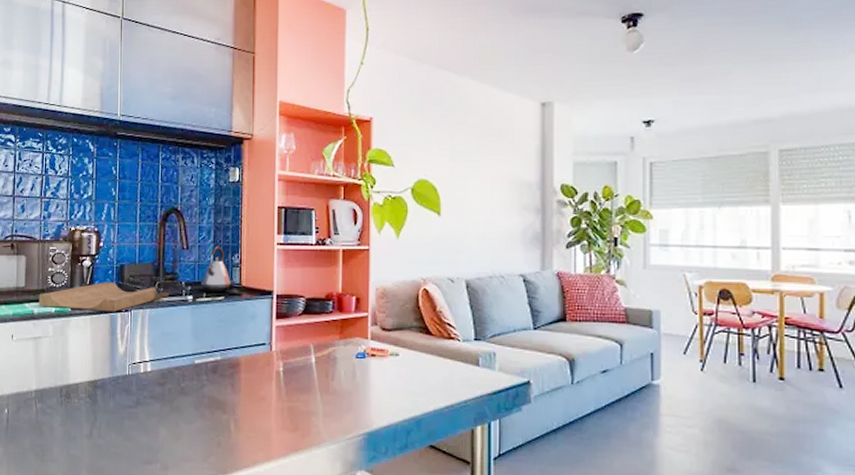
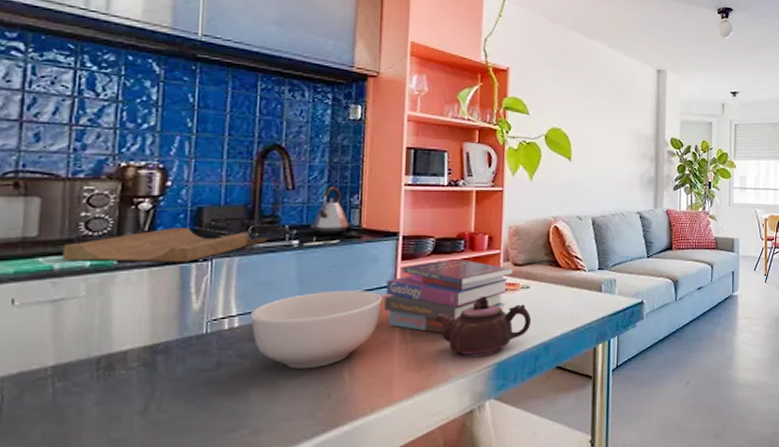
bowl: none [159,344,261,416] -> present [251,289,383,369]
books: none [262,319,381,395] -> present [384,258,513,334]
teapot: none [308,361,401,424] -> present [435,296,531,357]

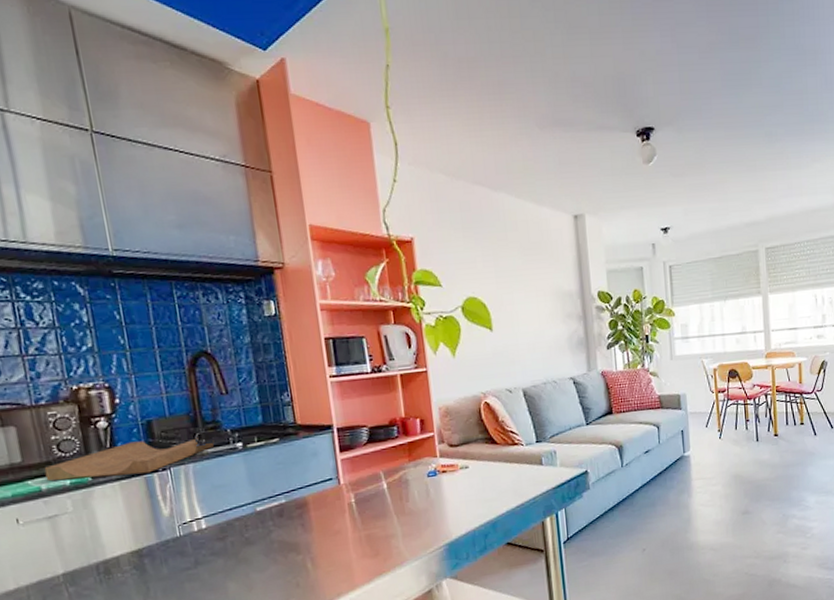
bowl: present [251,289,383,369] -> none [214,484,330,562]
kettle: present [309,186,349,236] -> none [248,386,284,437]
books: present [384,258,513,334] -> none [330,445,450,520]
teapot: present [435,296,531,357] -> none [382,480,475,540]

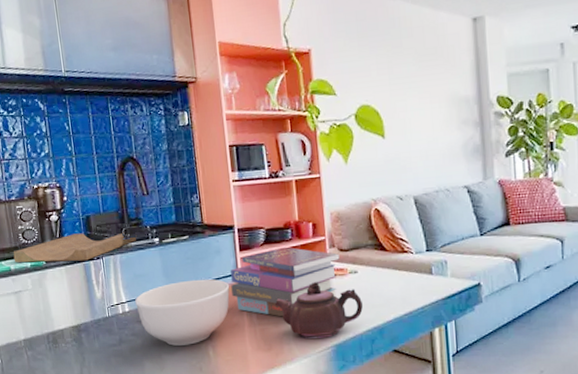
bowl: none [214,484,330,562] -> present [135,279,230,346]
books: none [330,445,450,520] -> present [231,247,340,317]
teapot: none [382,480,475,540] -> present [275,282,363,339]

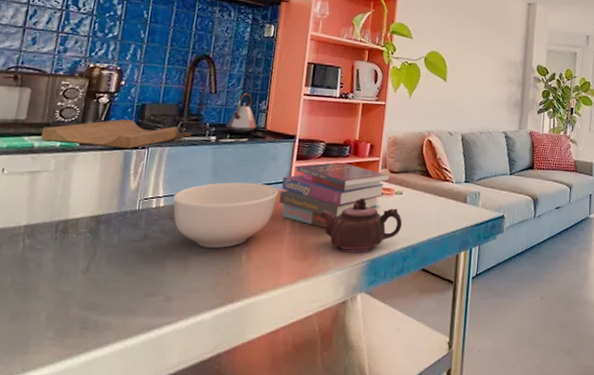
kettle: none [164,188,193,234] -> present [225,92,256,135]

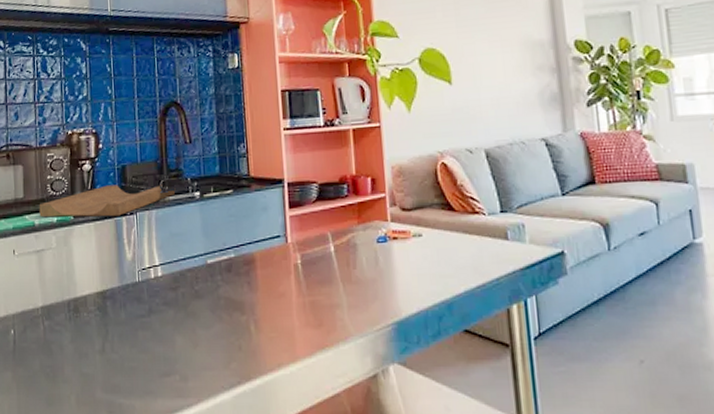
bowl: present [173,182,279,248] -> none [169,240,277,318]
kettle: present [225,92,256,135] -> none [207,136,239,187]
books: present [279,162,389,228] -> none [278,204,402,287]
teapot: present [320,198,402,252] -> none [328,246,428,313]

